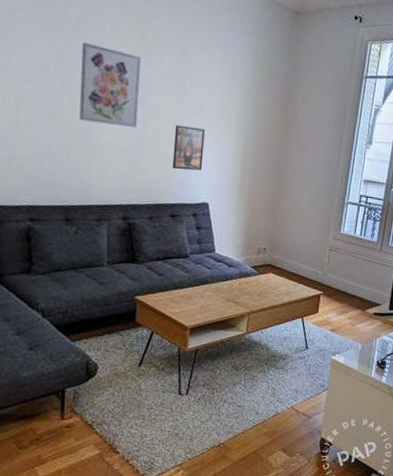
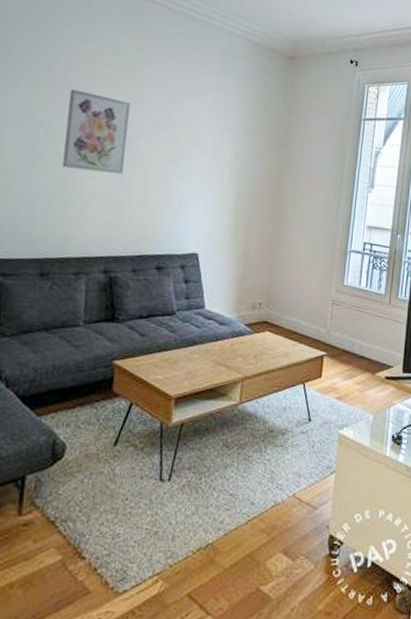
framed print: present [172,124,206,171] -> none [159,170,197,219]

